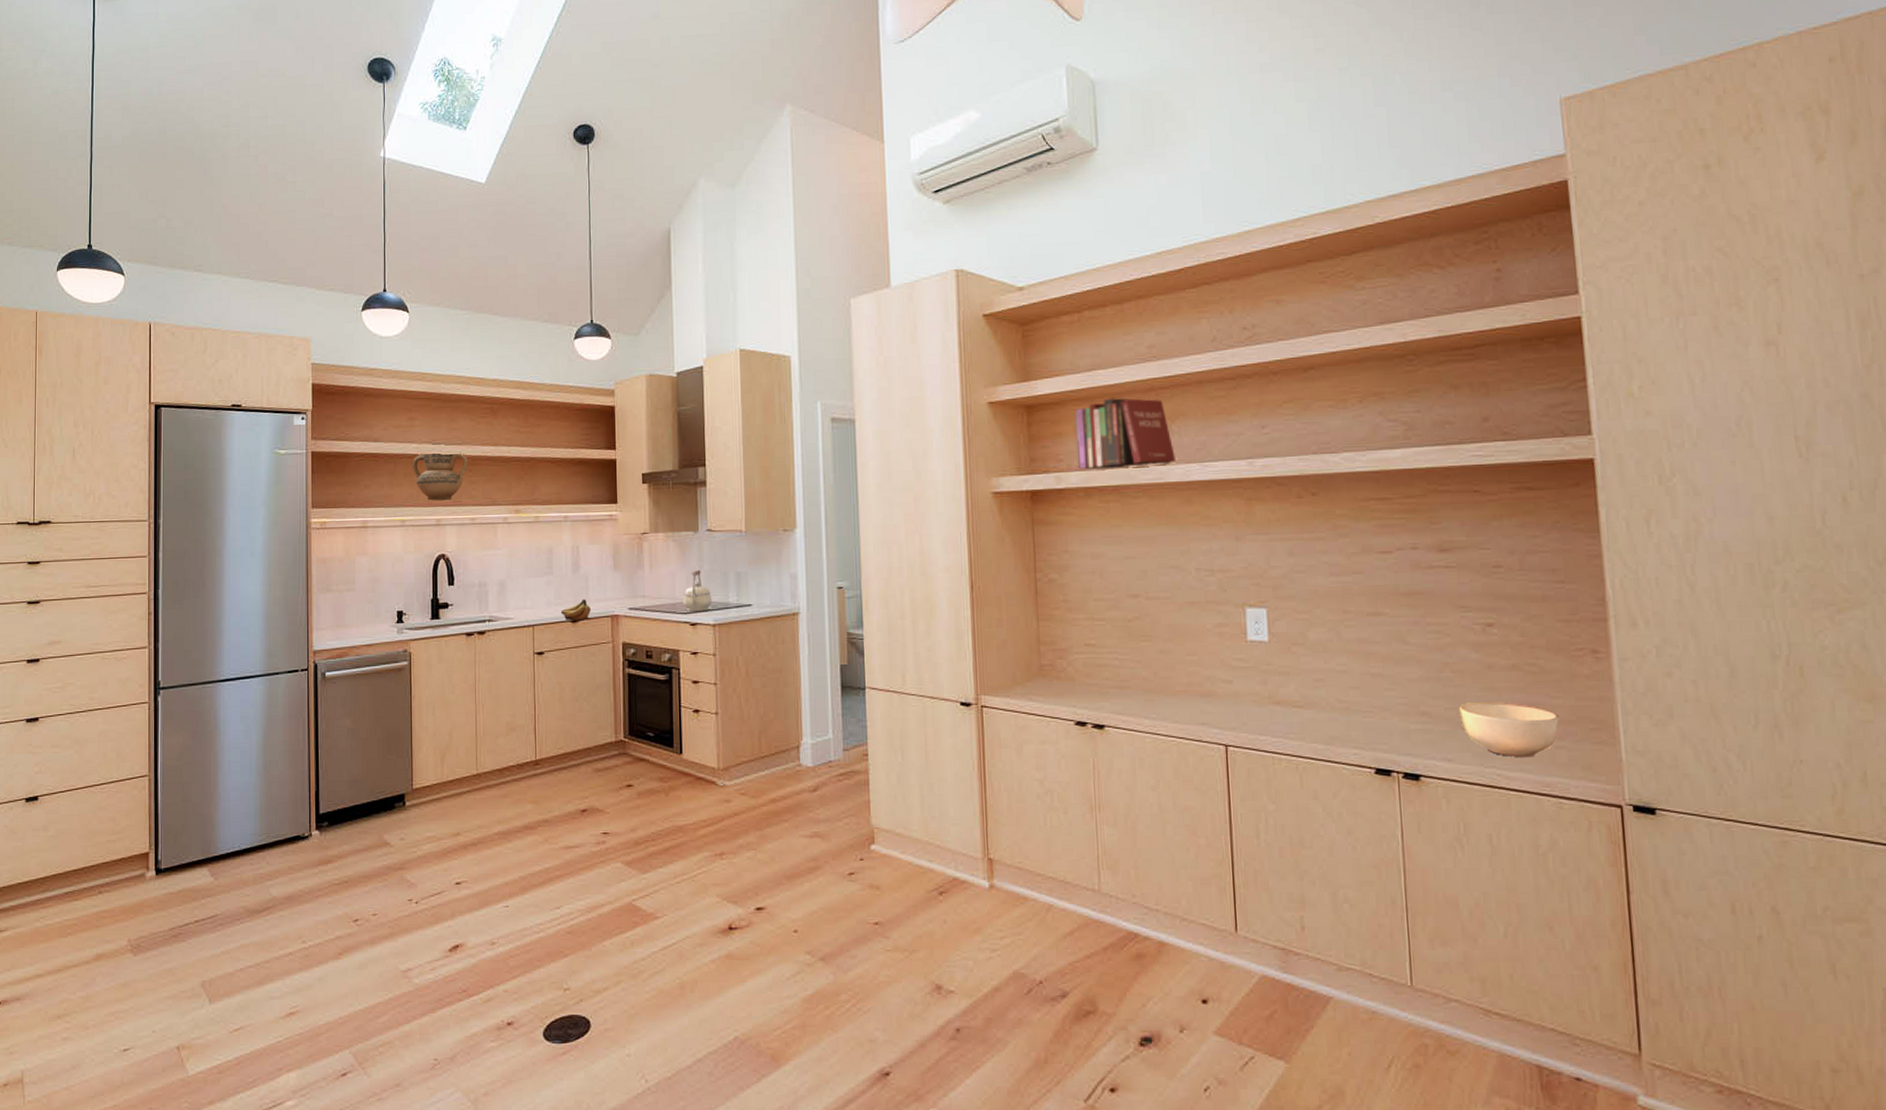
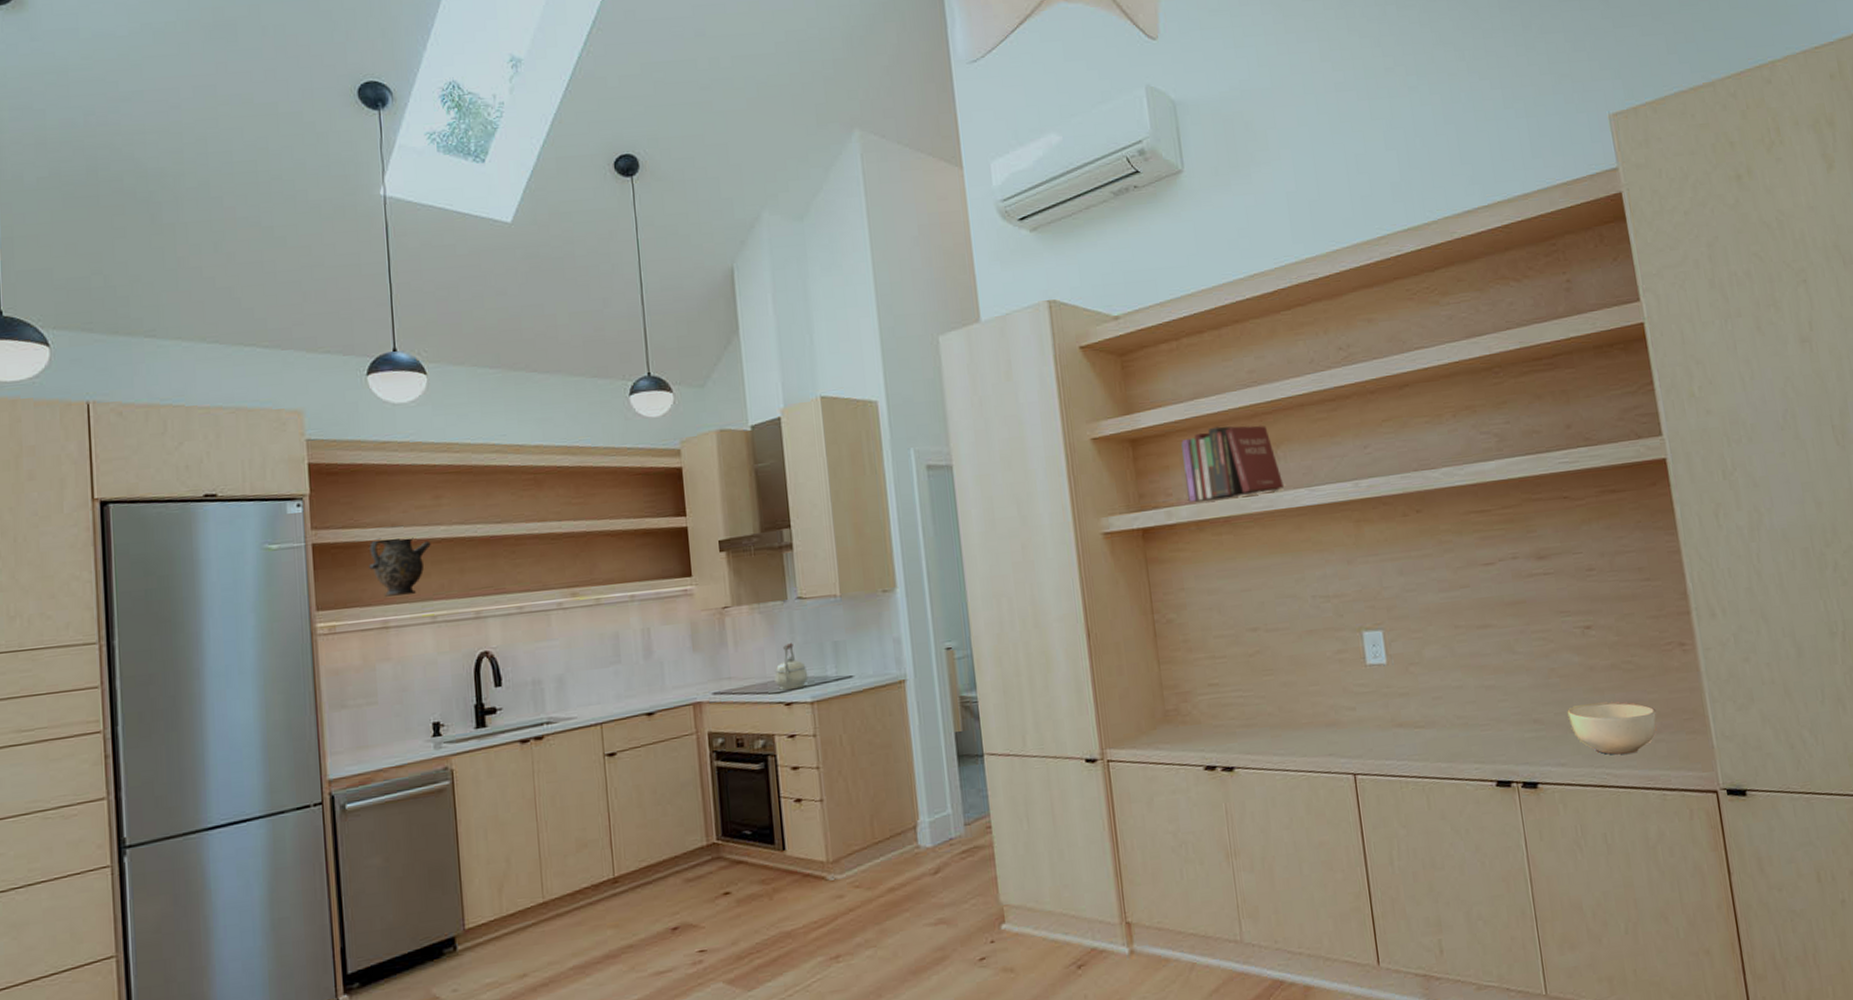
ewer: none [355,450,404,502] -> present [369,537,431,597]
ceramic jug: present [413,442,469,501] -> none [442,522,512,591]
fruit: present [560,598,591,622] -> none [632,687,669,715]

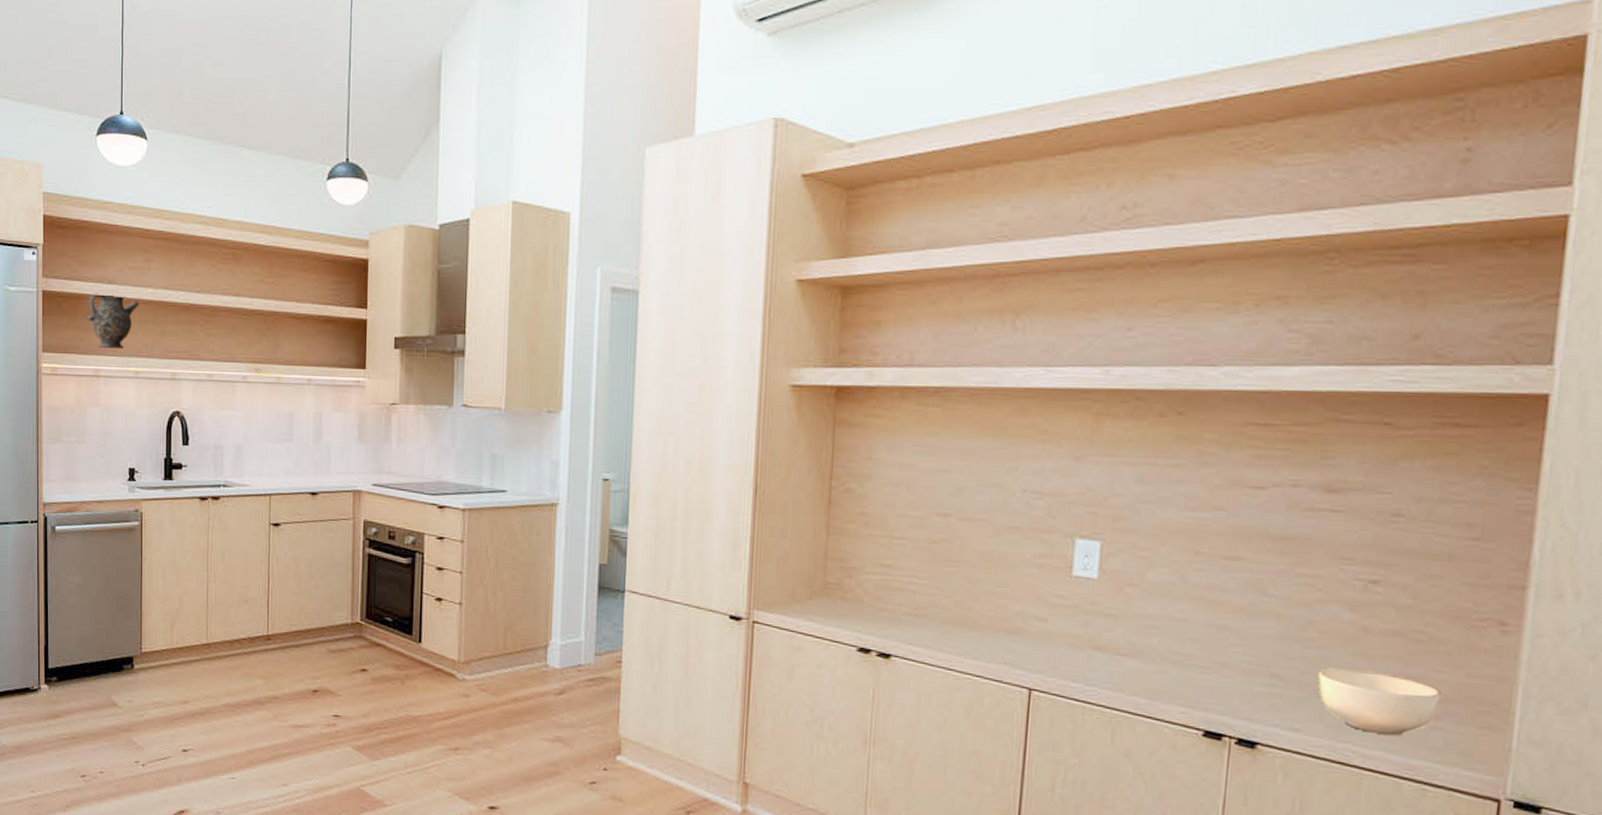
kettle: present [774,642,809,691] -> none [431,447,464,495]
books: present [1181,425,1284,502] -> none [896,283,1015,368]

